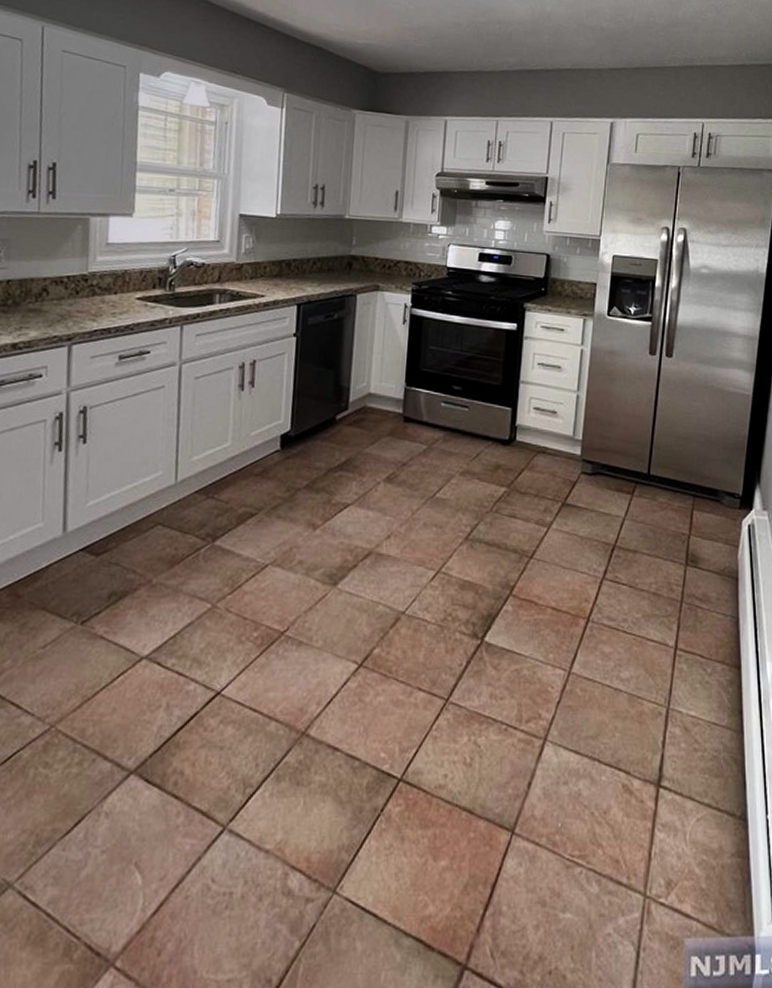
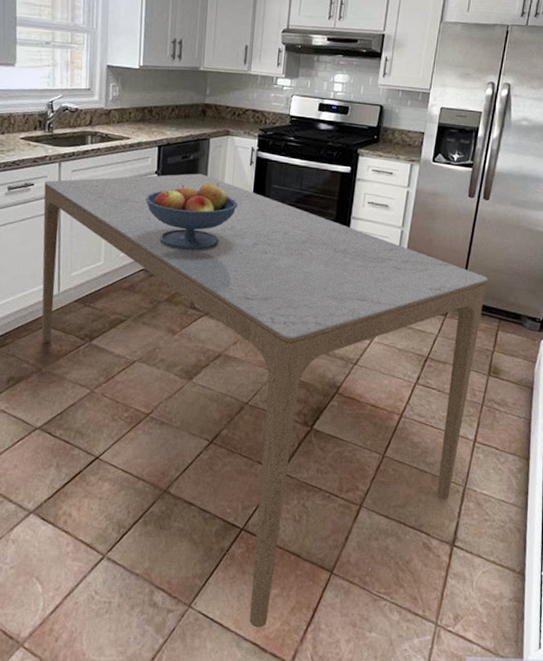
dining table: none [153,335,677,917] -> present [41,173,488,628]
fruit bowl: none [282,345,389,425] -> present [146,182,238,250]

